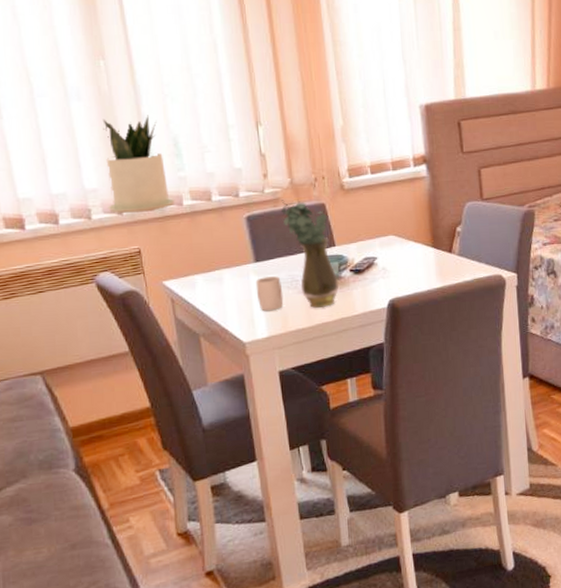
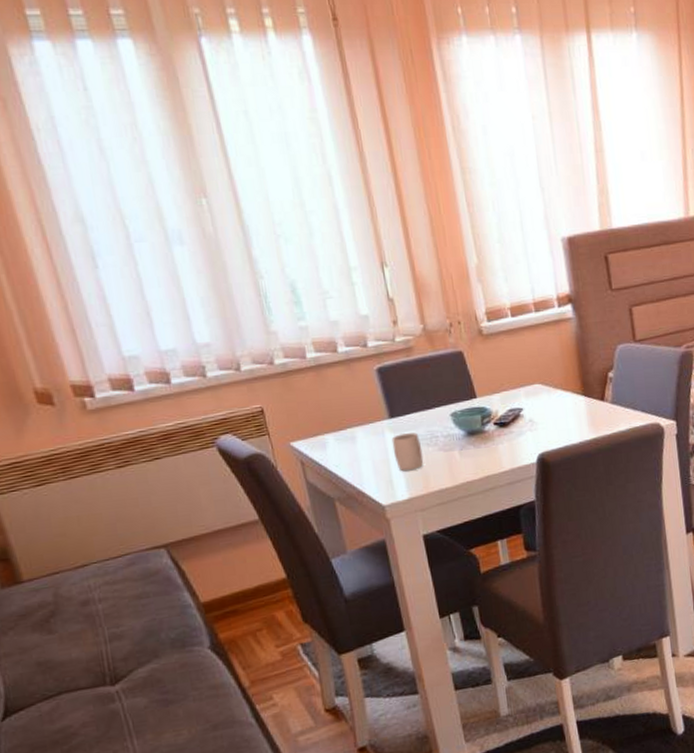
planter: present [102,115,175,214] -> none [210,258,298,370]
vase: present [281,199,339,308] -> none [414,347,483,466]

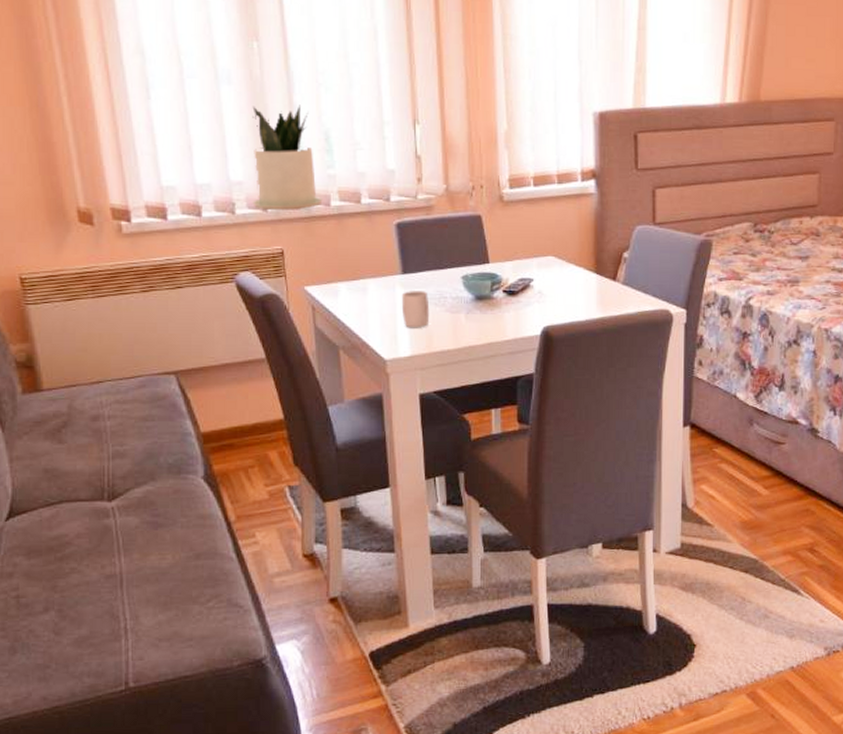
planter: none [210,258,298,370] -> present [252,104,323,211]

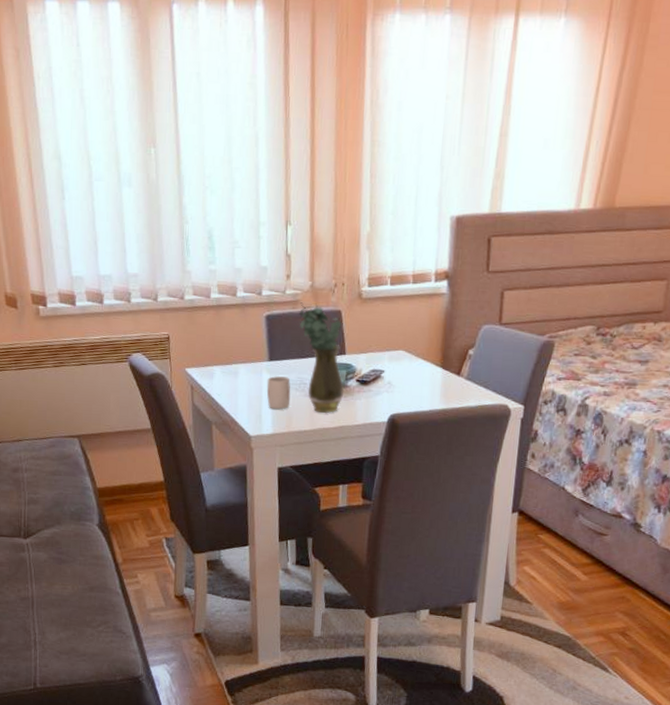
planter: present [252,104,323,211] -> none [145,206,204,302]
vase: none [434,208,489,330] -> present [299,302,344,414]

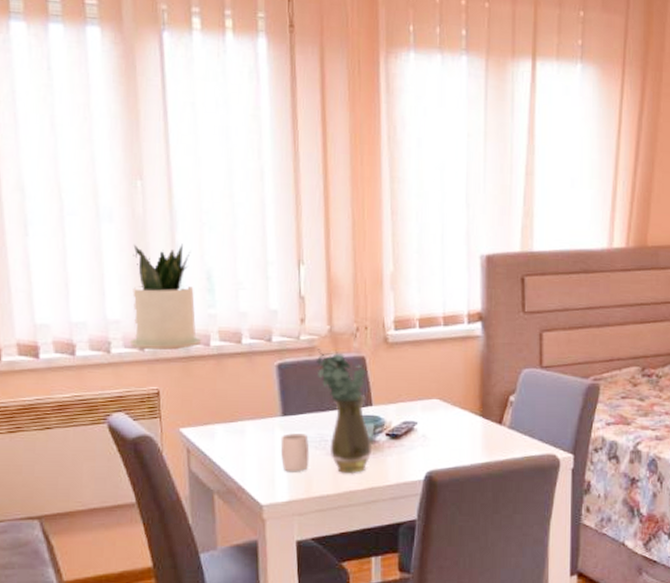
planter: none [145,206,204,302] -> present [129,243,202,351]

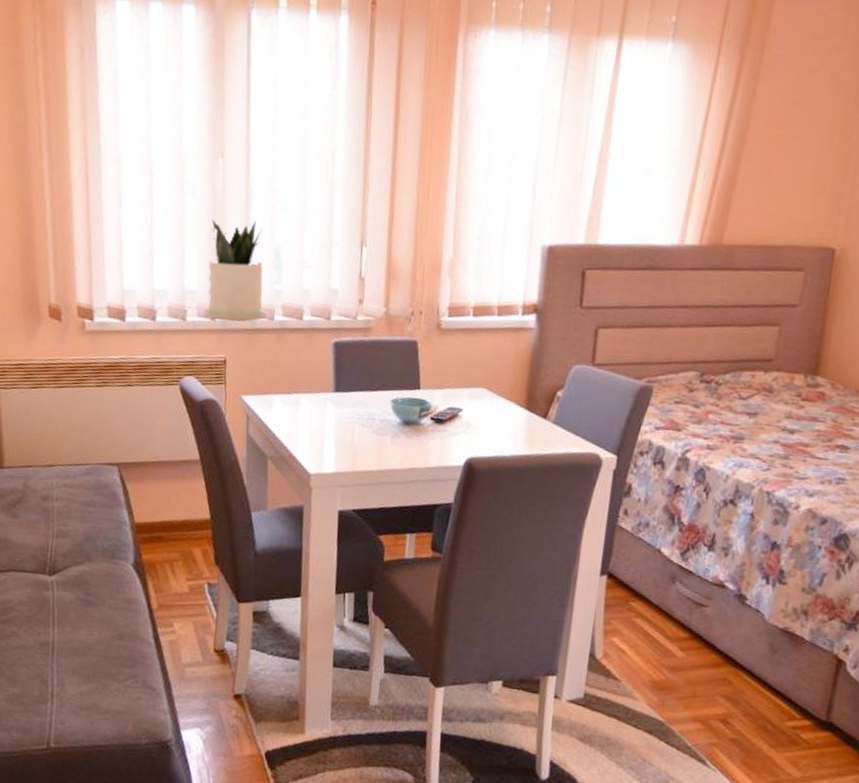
mug: present [280,433,310,472] -> none [330,409,358,447]
vase: present [316,349,371,474] -> none [370,330,418,454]

